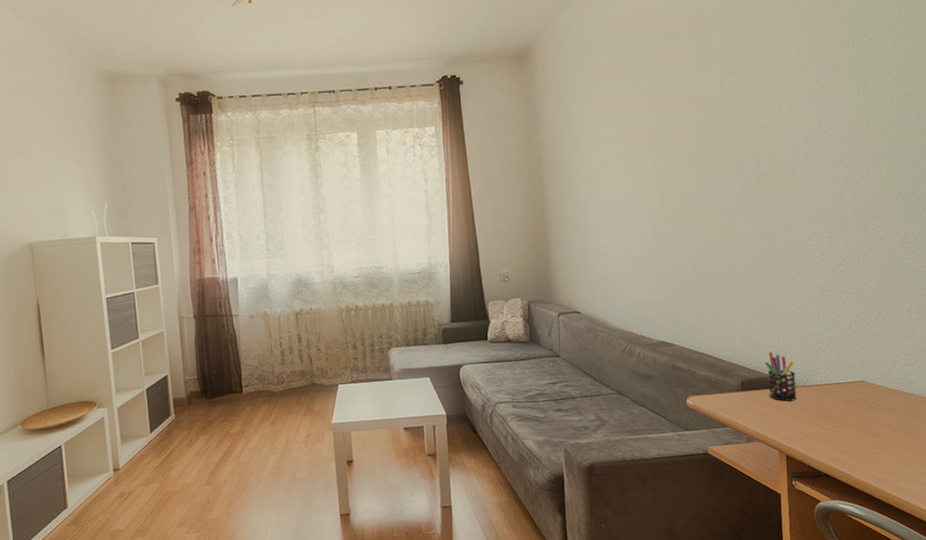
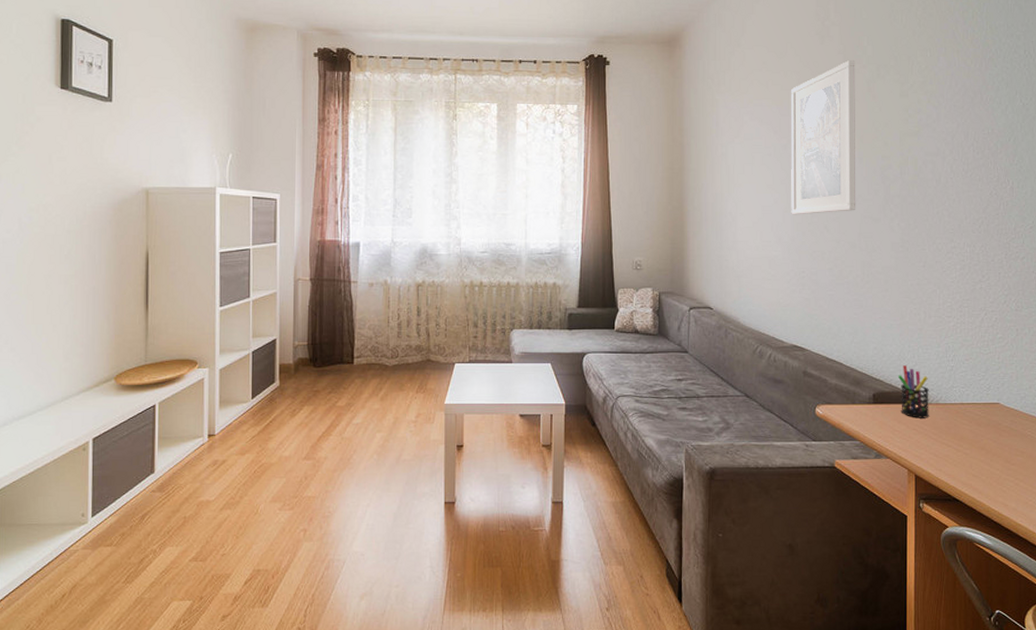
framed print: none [643,58,715,216] -> present [791,60,856,215]

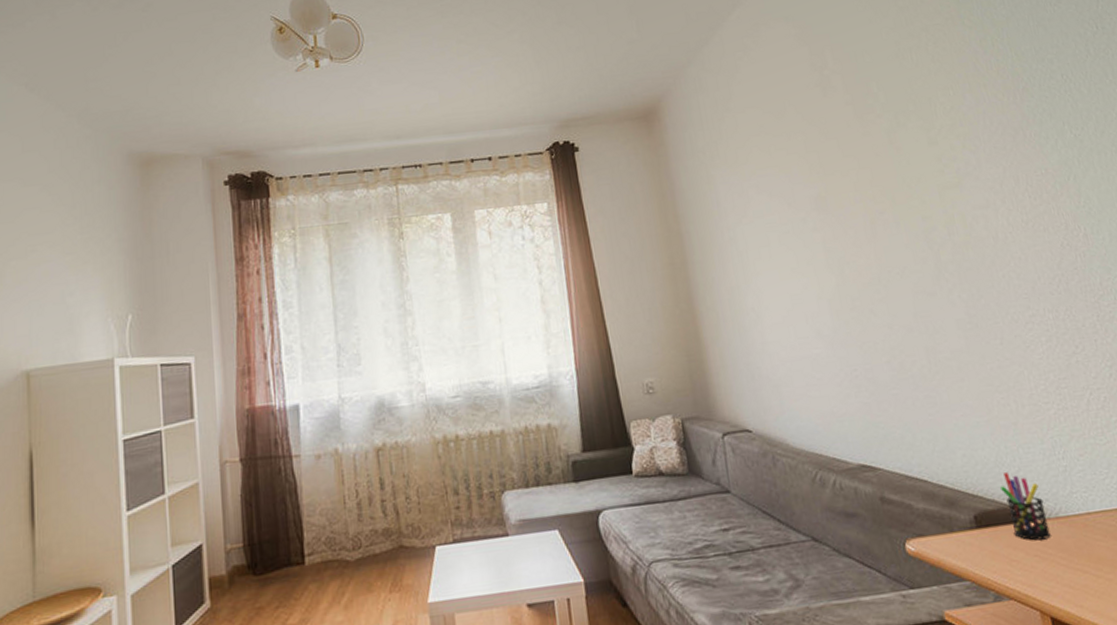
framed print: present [791,60,856,215] -> none [798,110,904,302]

